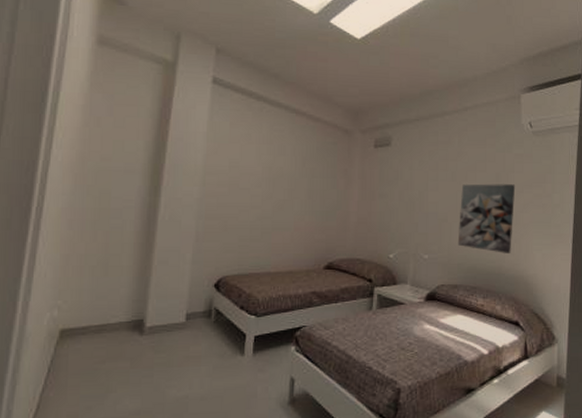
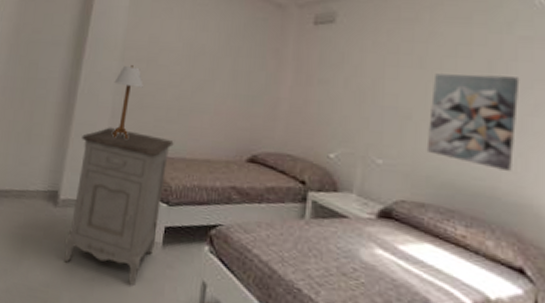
nightstand: none [154,251,259,395] -> present [64,127,174,287]
table lamp: none [196,190,226,261] -> present [112,65,143,139]

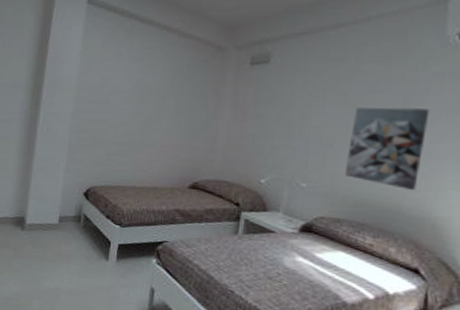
nightstand: present [64,127,174,287] -> none [32,161,125,293]
table lamp: present [112,65,143,139] -> none [70,105,97,171]

